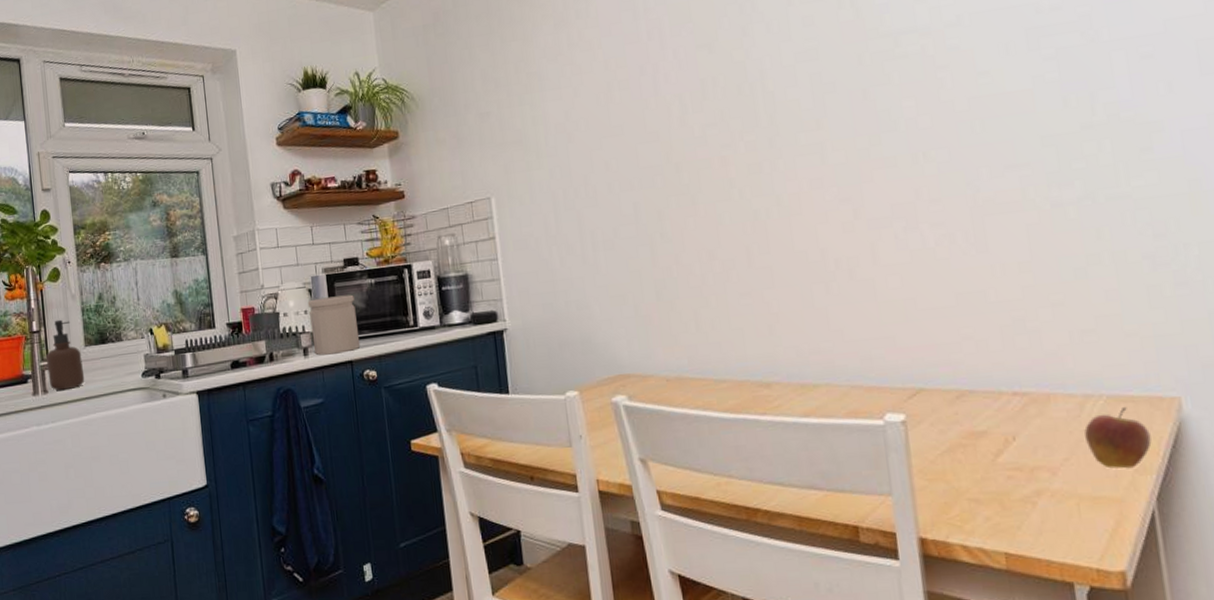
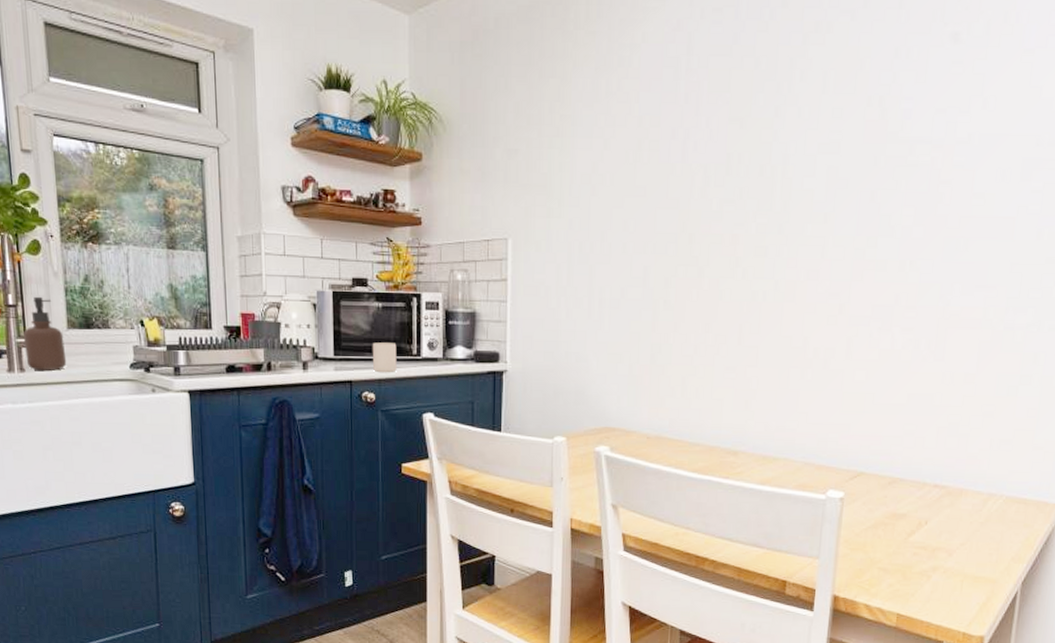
jar: present [307,294,361,356] -> none [311,314,362,372]
cup: none [368,317,396,349] -> present [372,342,397,373]
fruit: present [1084,407,1152,469] -> none [981,507,1031,557]

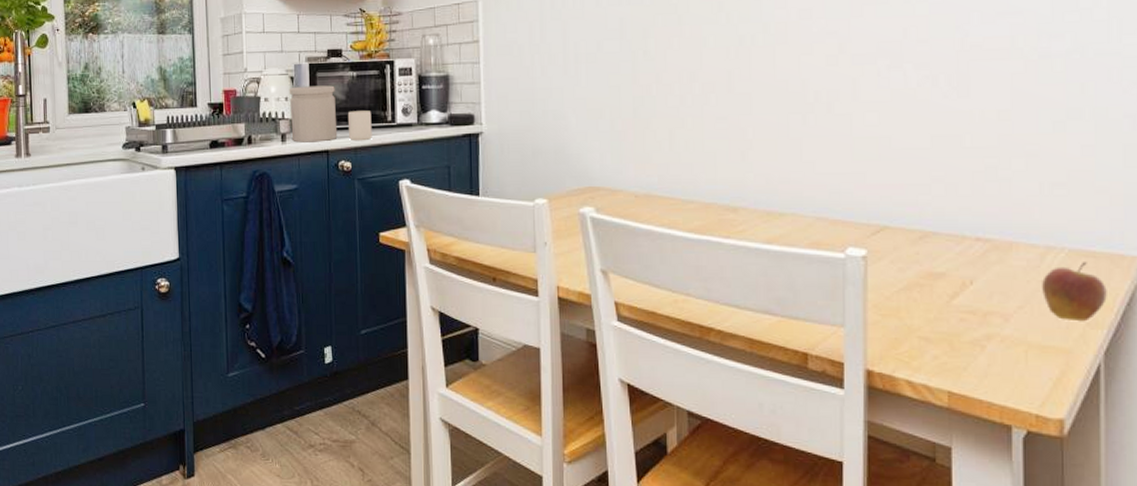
soap dispenser: present [23,296,67,371] -> none [30,85,67,154]
jar: none [311,314,362,372] -> present [289,85,338,143]
fruit: none [981,507,1031,557] -> present [1042,262,1107,322]

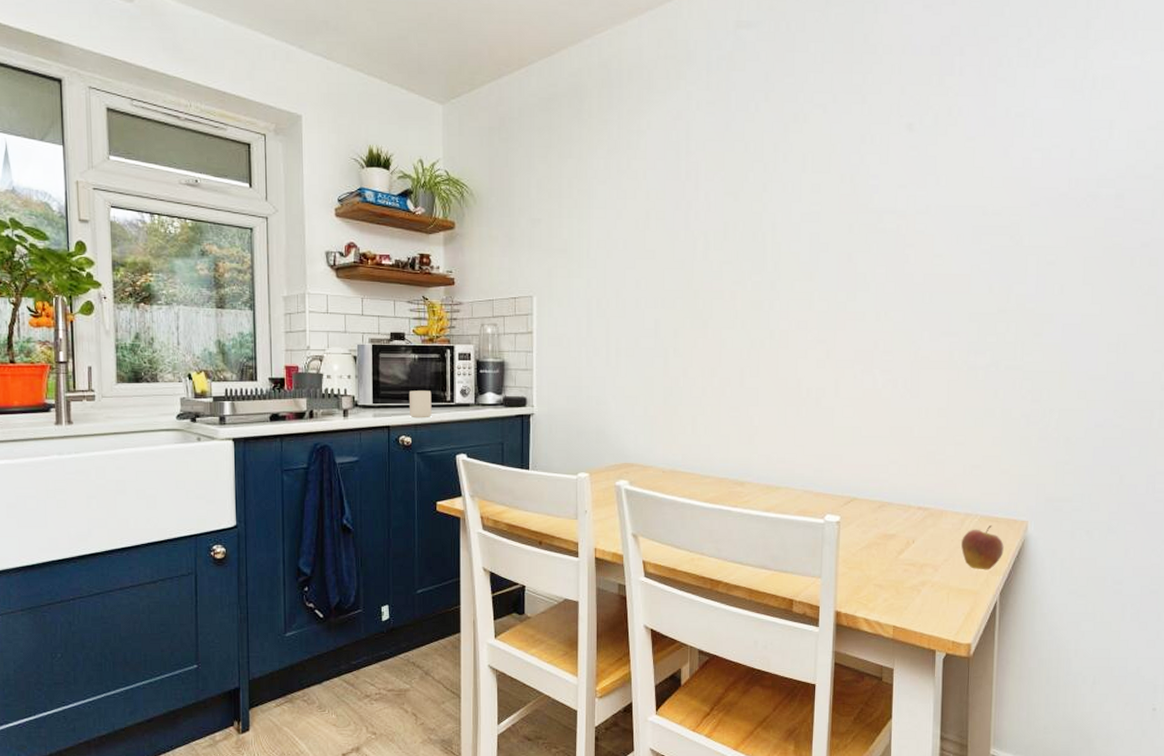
jar: present [289,85,338,143] -> none [351,366,399,418]

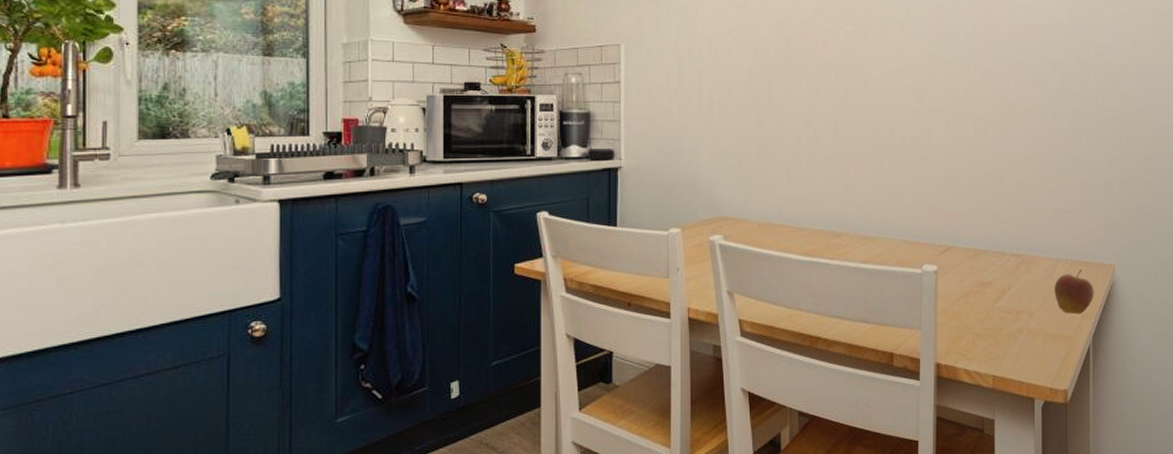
cup: present [408,390,432,419] -> none [484,144,510,174]

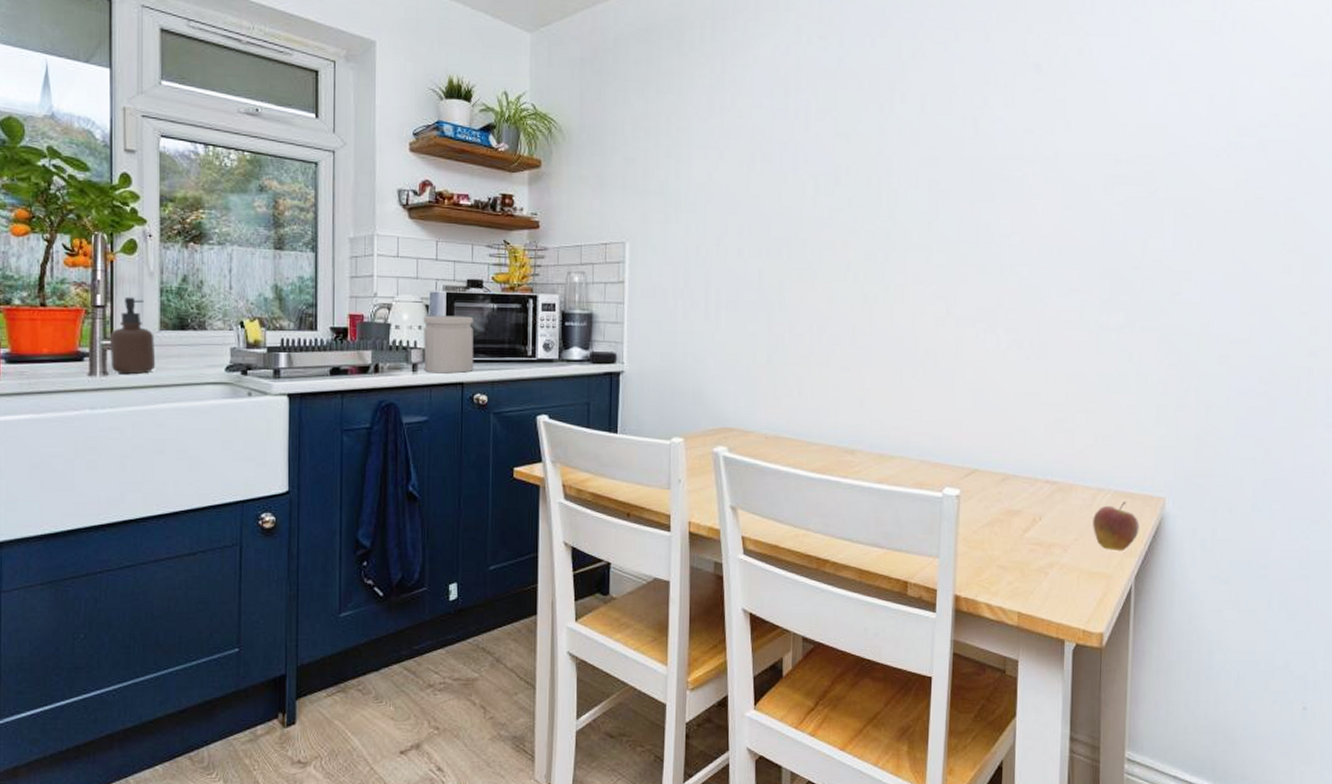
soap dispenser: none [81,106,134,185] -> present [109,297,156,374]
jar: none [420,118,473,175] -> present [423,315,474,374]

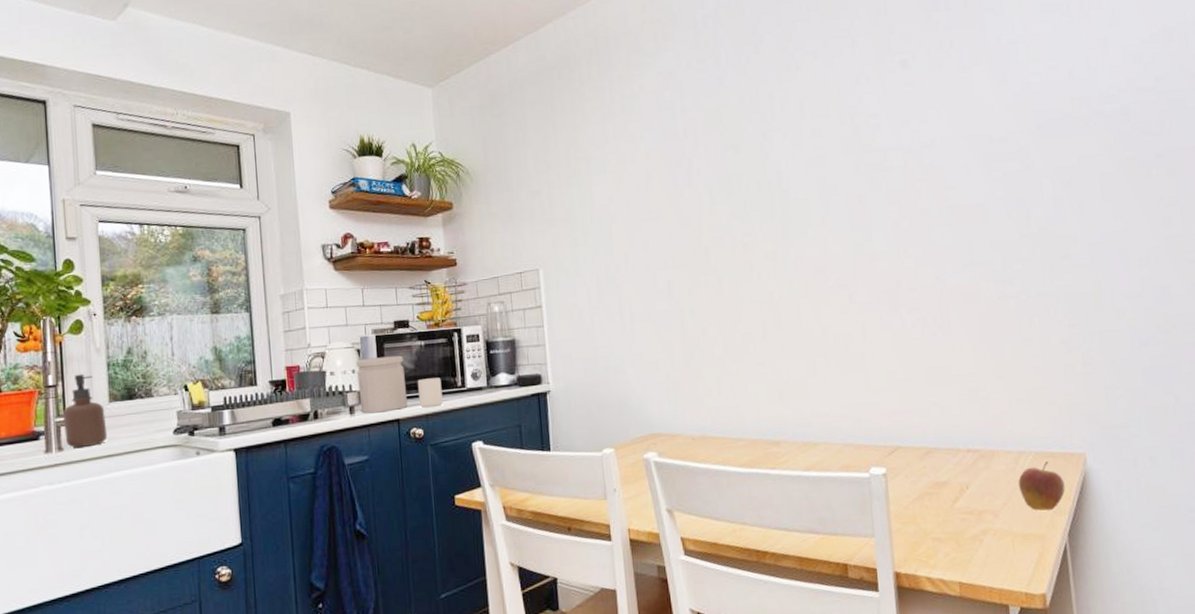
cup: none [485,344,511,375] -> present [417,377,443,409]

